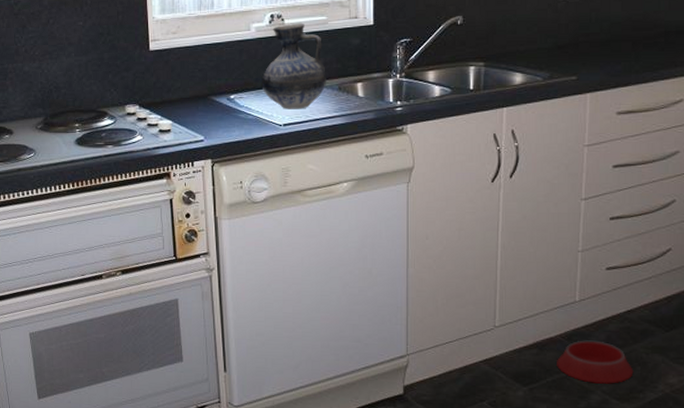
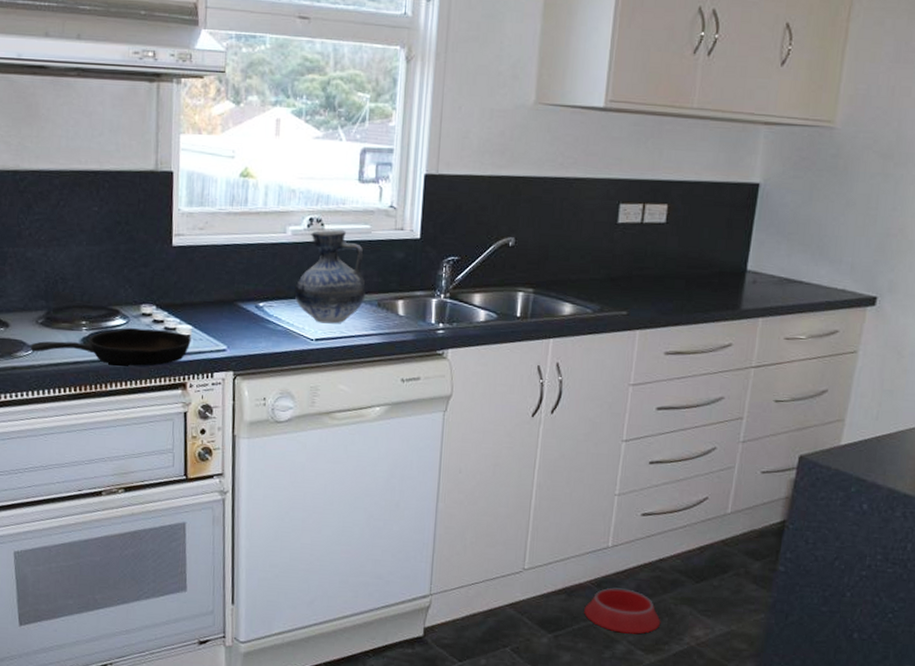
frying pan: none [32,127,172,161] -> present [30,328,191,367]

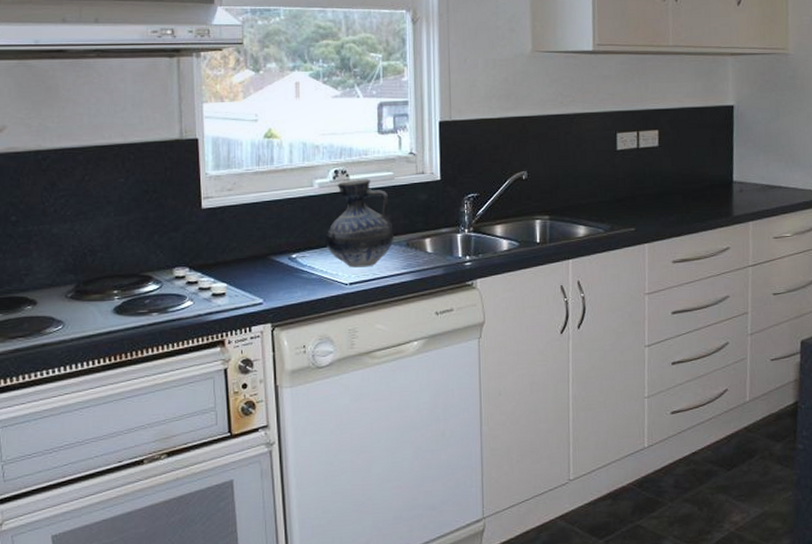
frying pan: present [30,328,191,367] -> none [60,290,227,331]
pet bowl: present [584,587,661,634] -> none [630,485,701,529]

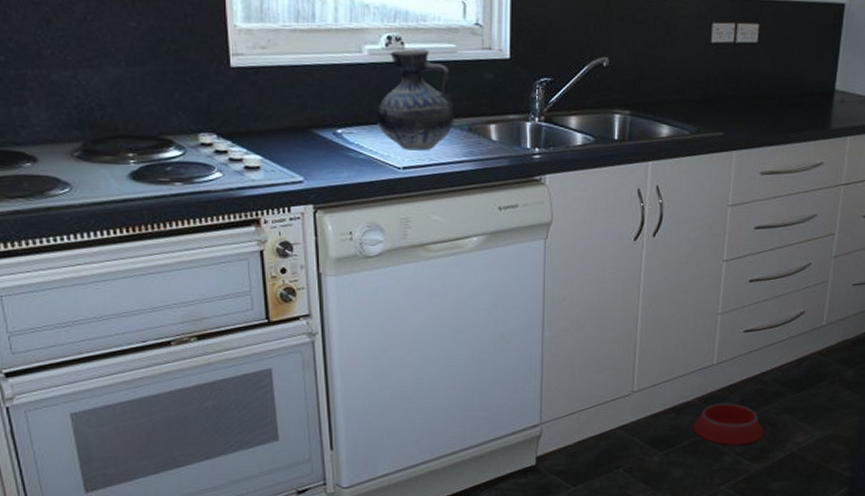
pet bowl: none [630,485,701,529] -> present [693,403,765,445]

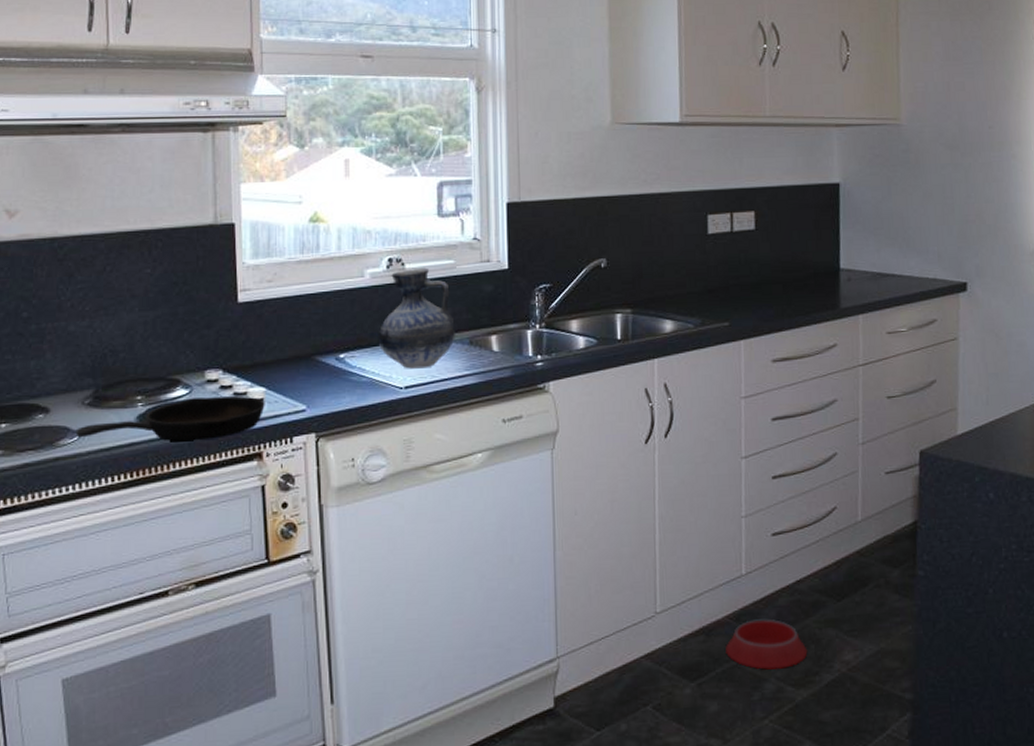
frying pan: none [66,160,262,203] -> present [75,396,265,442]

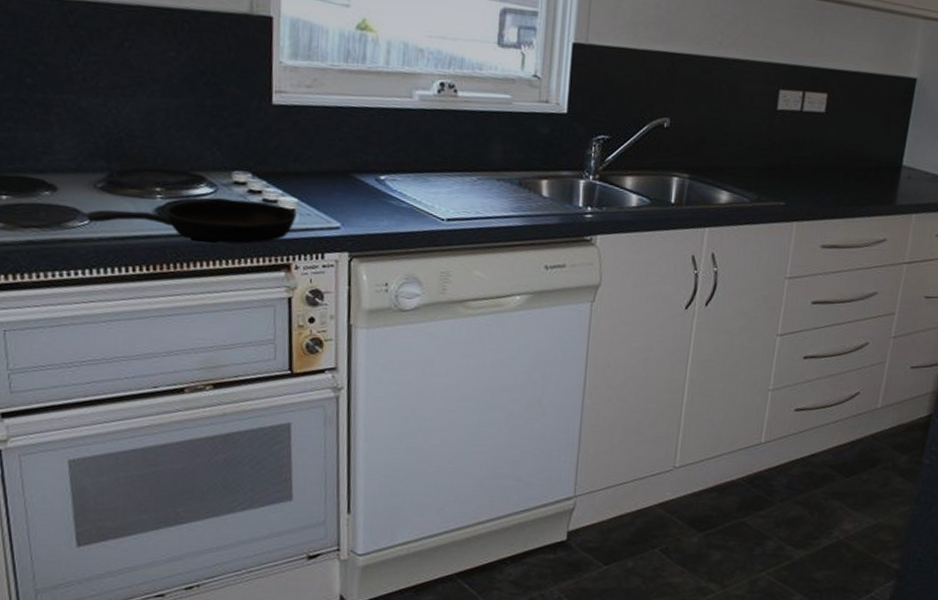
ceramic jug: present [378,267,456,369] -> none [422,97,506,203]
pet bowl: present [726,618,808,670] -> none [735,484,811,530]

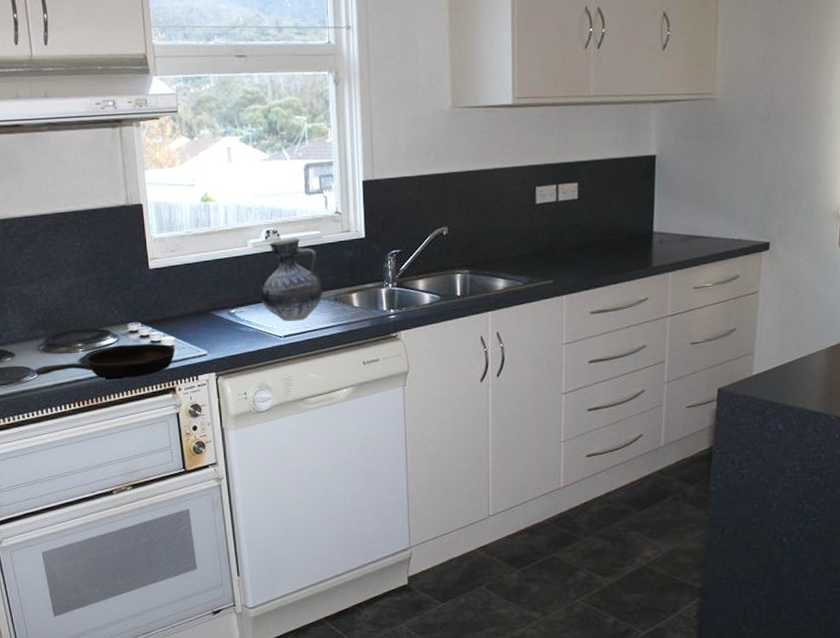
ceramic jug: none [422,97,506,203] -> present [260,237,324,321]

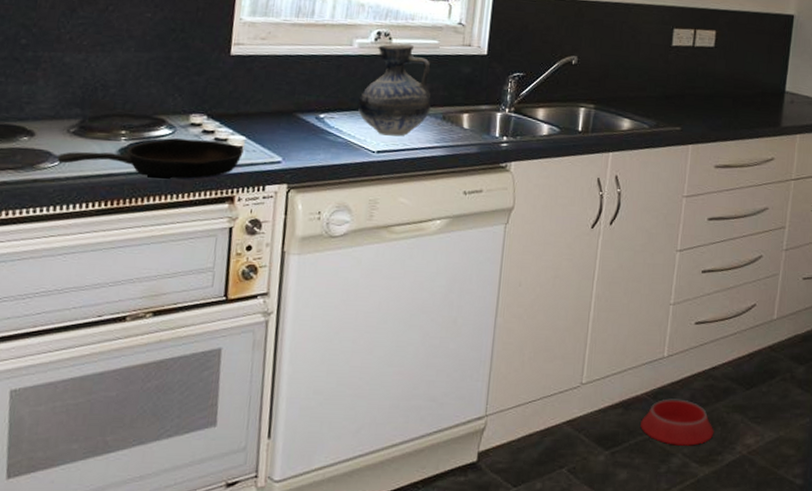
pet bowl: none [546,522,614,561] -> present [640,398,714,446]

